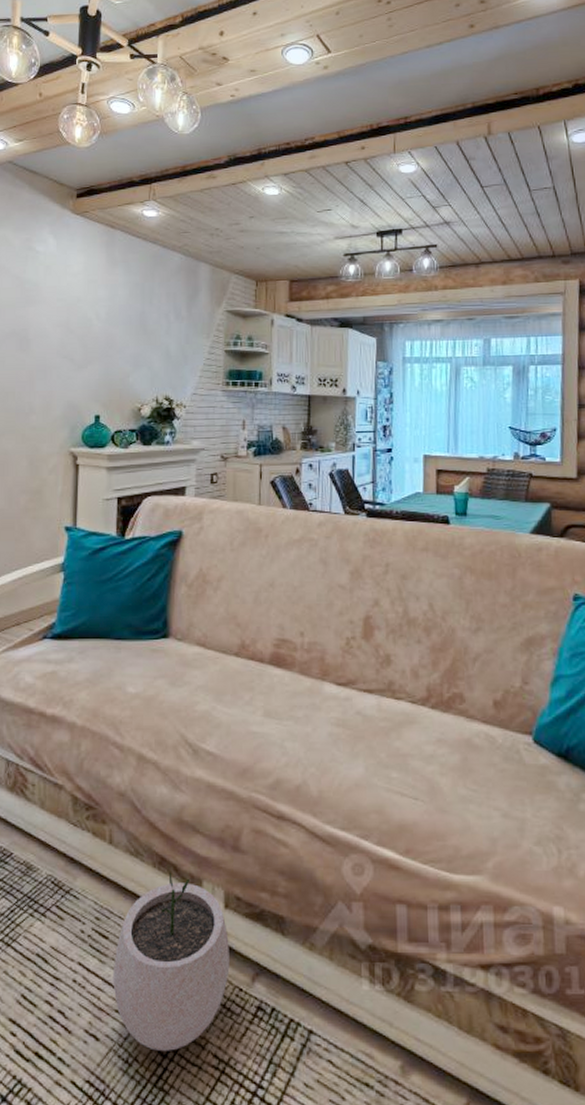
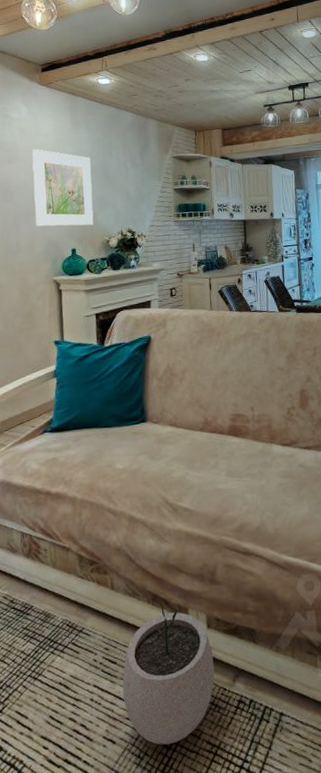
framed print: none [54,291,127,389] -> present [32,149,94,227]

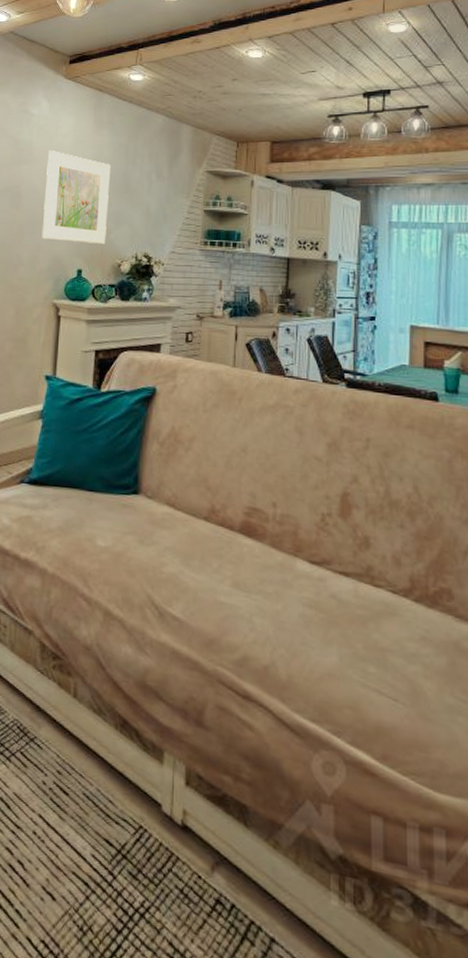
plant pot: present [122,605,215,745] -> none [71,737,189,928]

